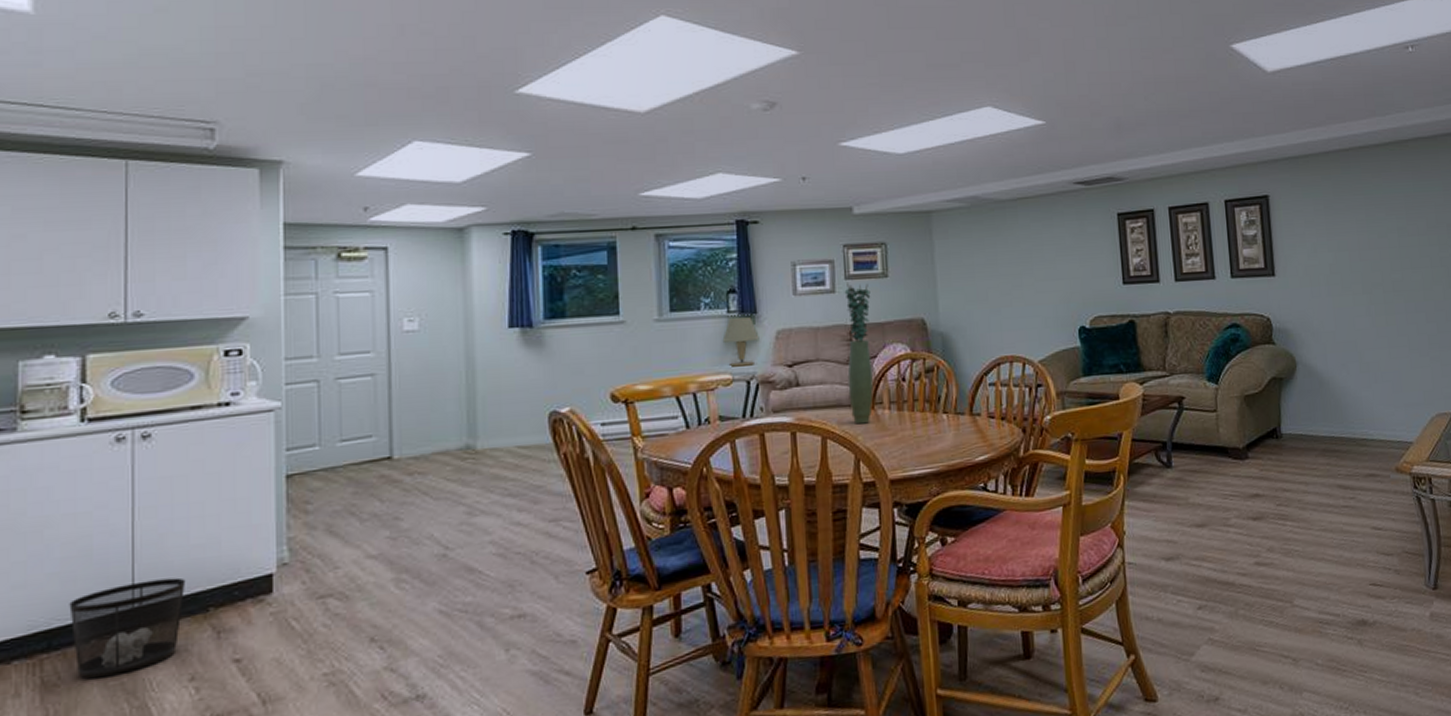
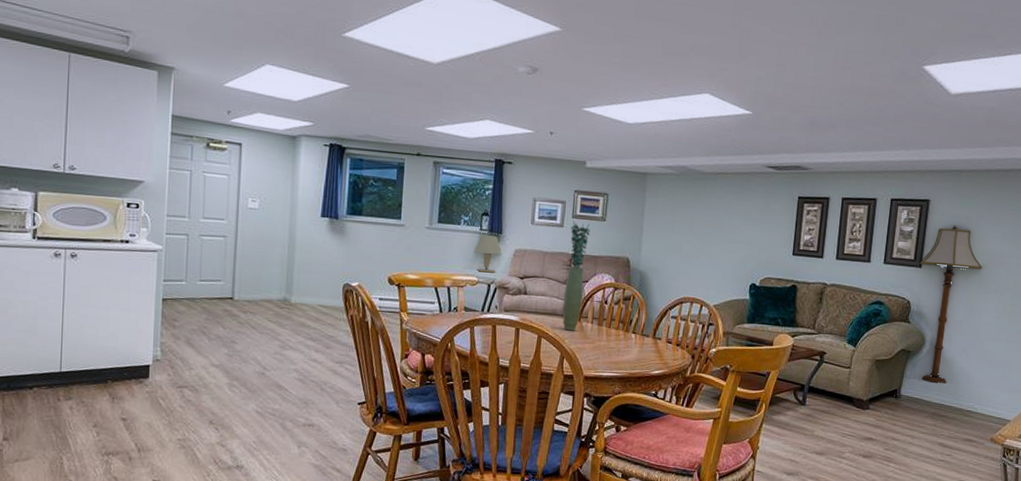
waste bin: present [69,577,186,680] -> none [21,354,95,414]
floor lamp: none [1272,221,1343,412] -> present [920,225,983,383]

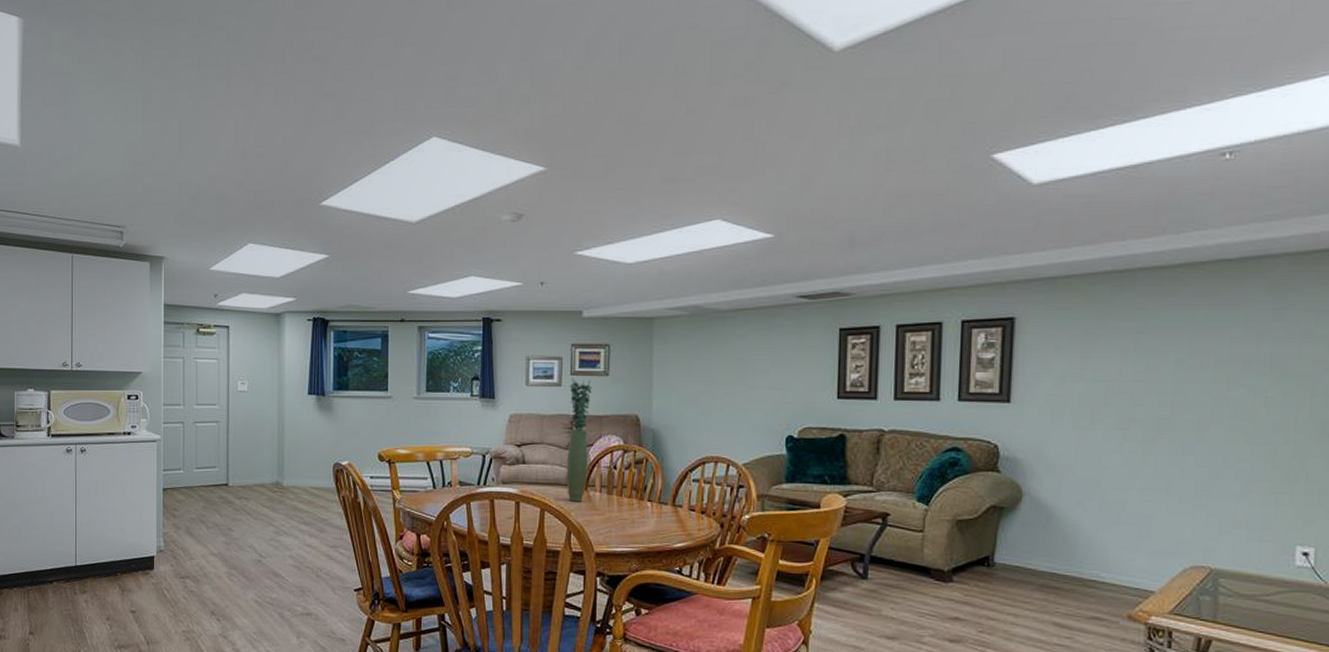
table lamp: present [474,235,502,273] -> none [465,401,495,442]
floor lamp: present [920,225,983,383] -> none [1007,346,1096,546]

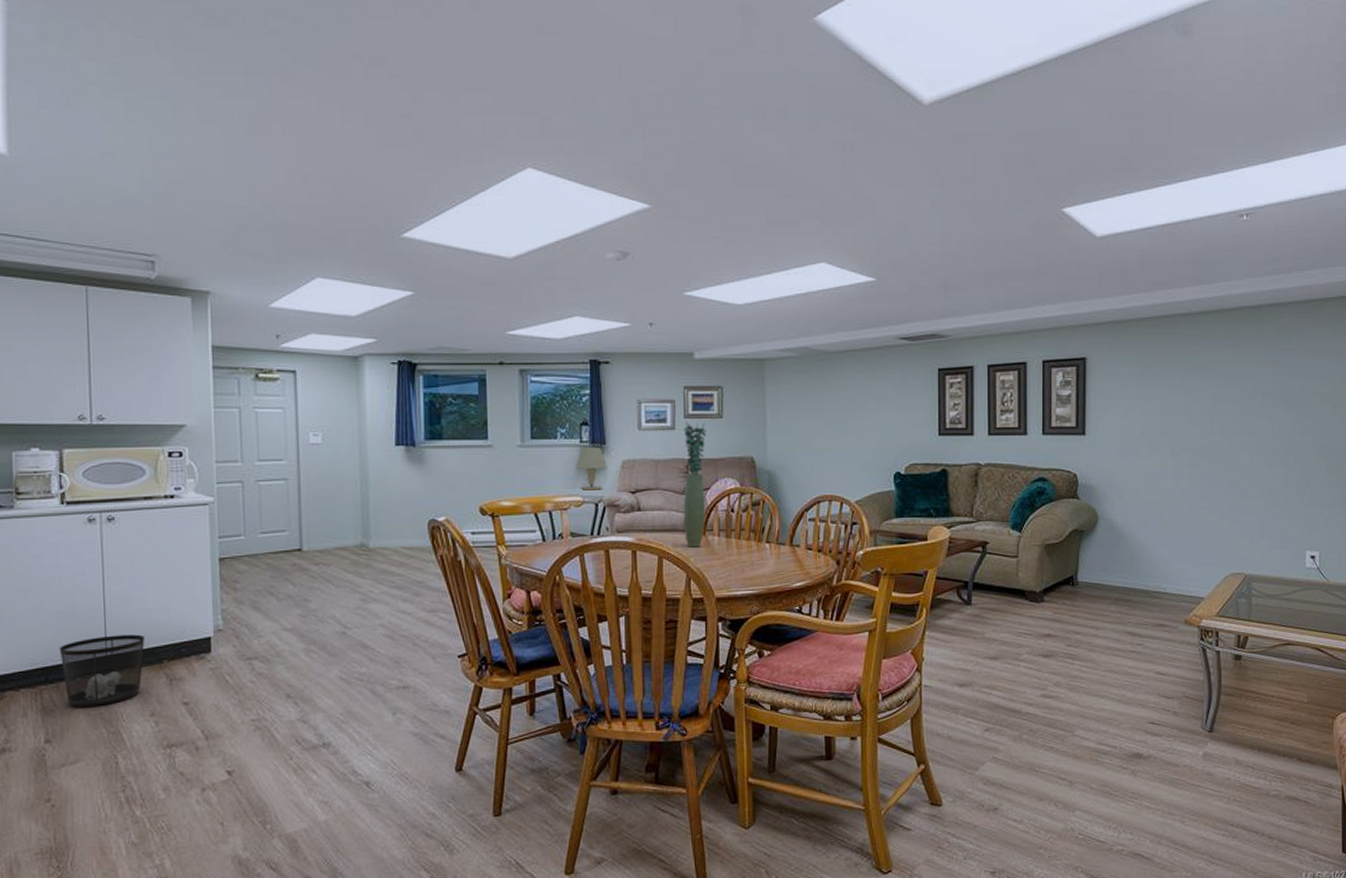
waste bin: none [42,548,105,608] -> present [59,634,146,708]
table lamp: none [465,401,495,442] -> present [575,447,607,491]

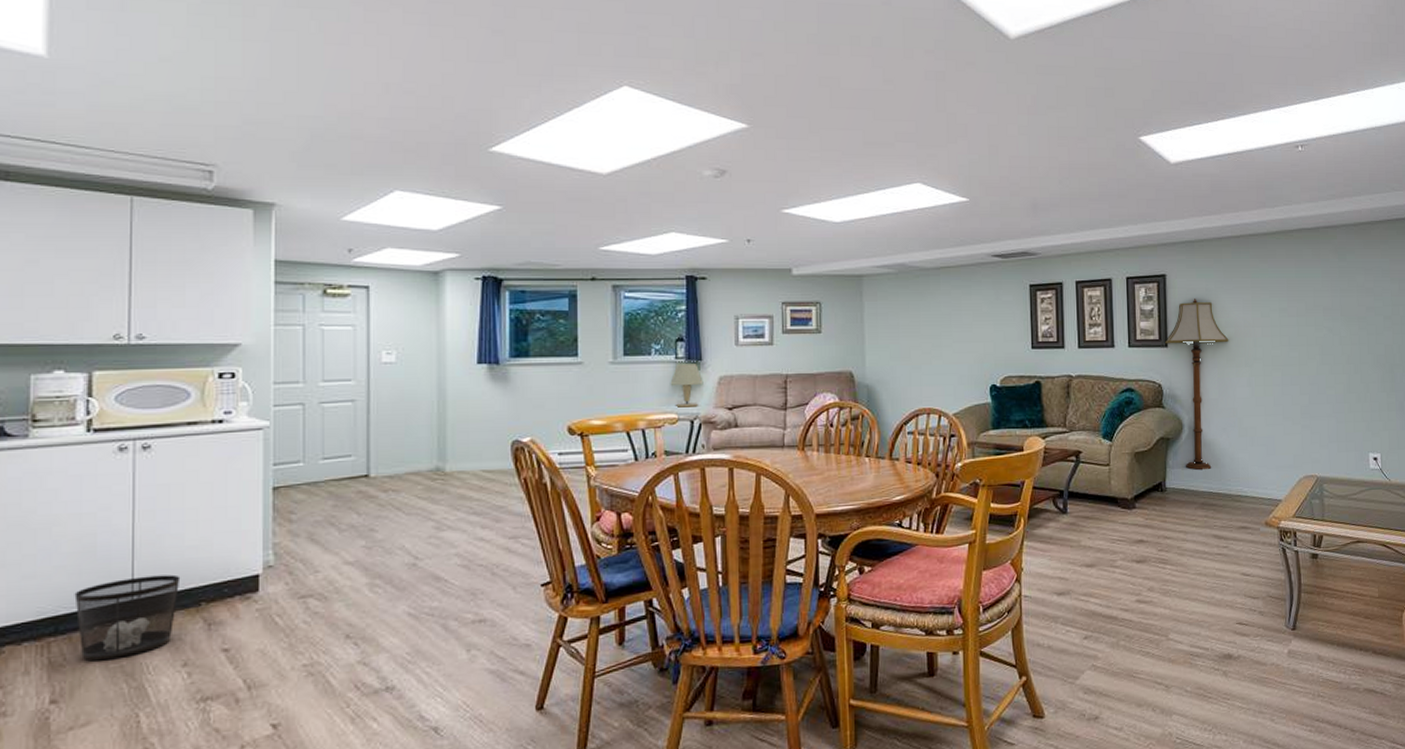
vase: present [683,420,706,548] -> none [781,335,805,464]
floor lamp: none [1083,383,1153,564] -> present [1165,299,1229,470]

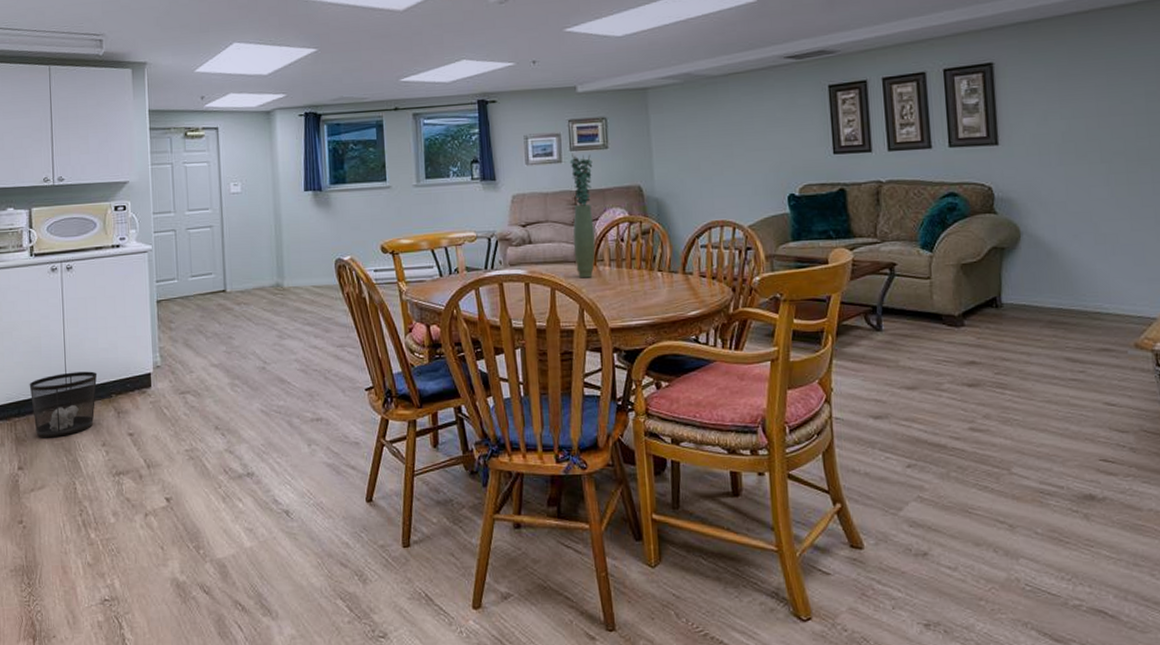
table lamp: present [670,363,703,408] -> none [468,183,498,226]
vase: none [781,335,805,464] -> present [569,153,596,278]
floor lamp: present [1165,299,1229,470] -> none [995,88,1078,283]

